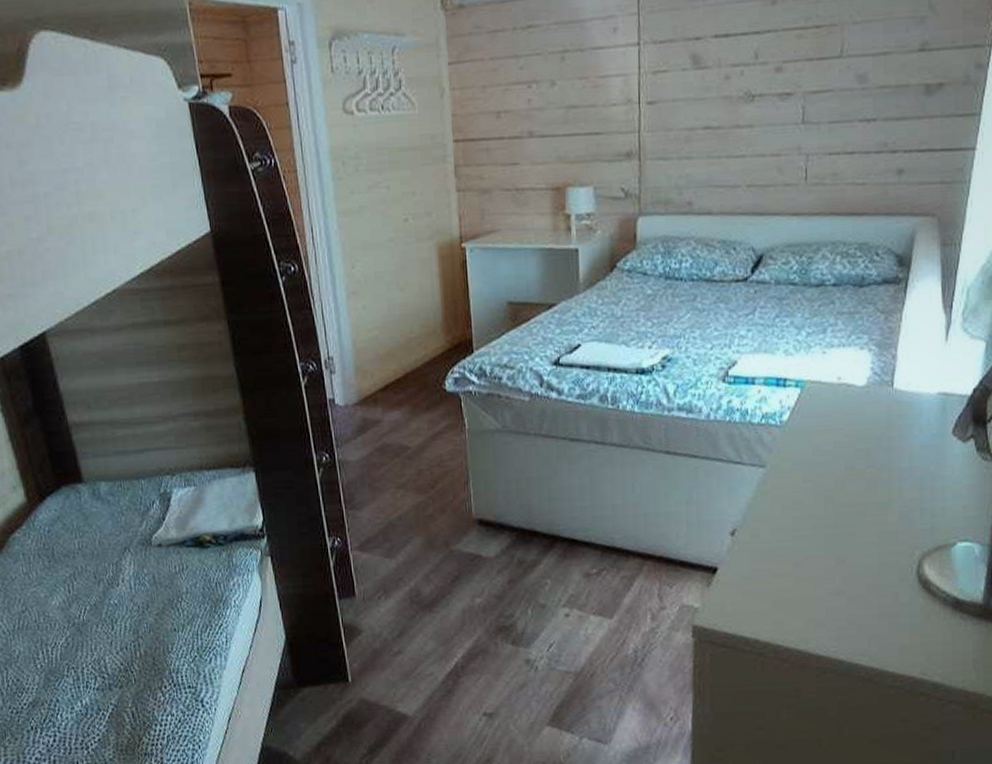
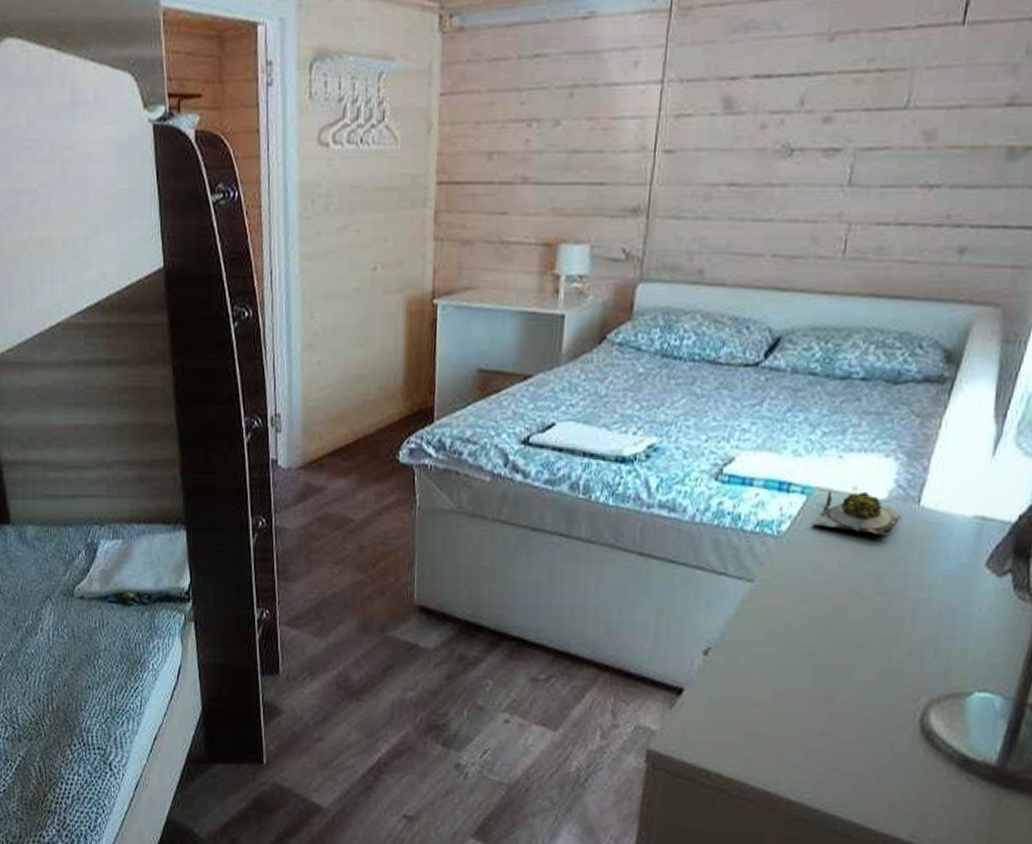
succulent plant: none [809,380,880,417] -> present [813,490,902,536]

